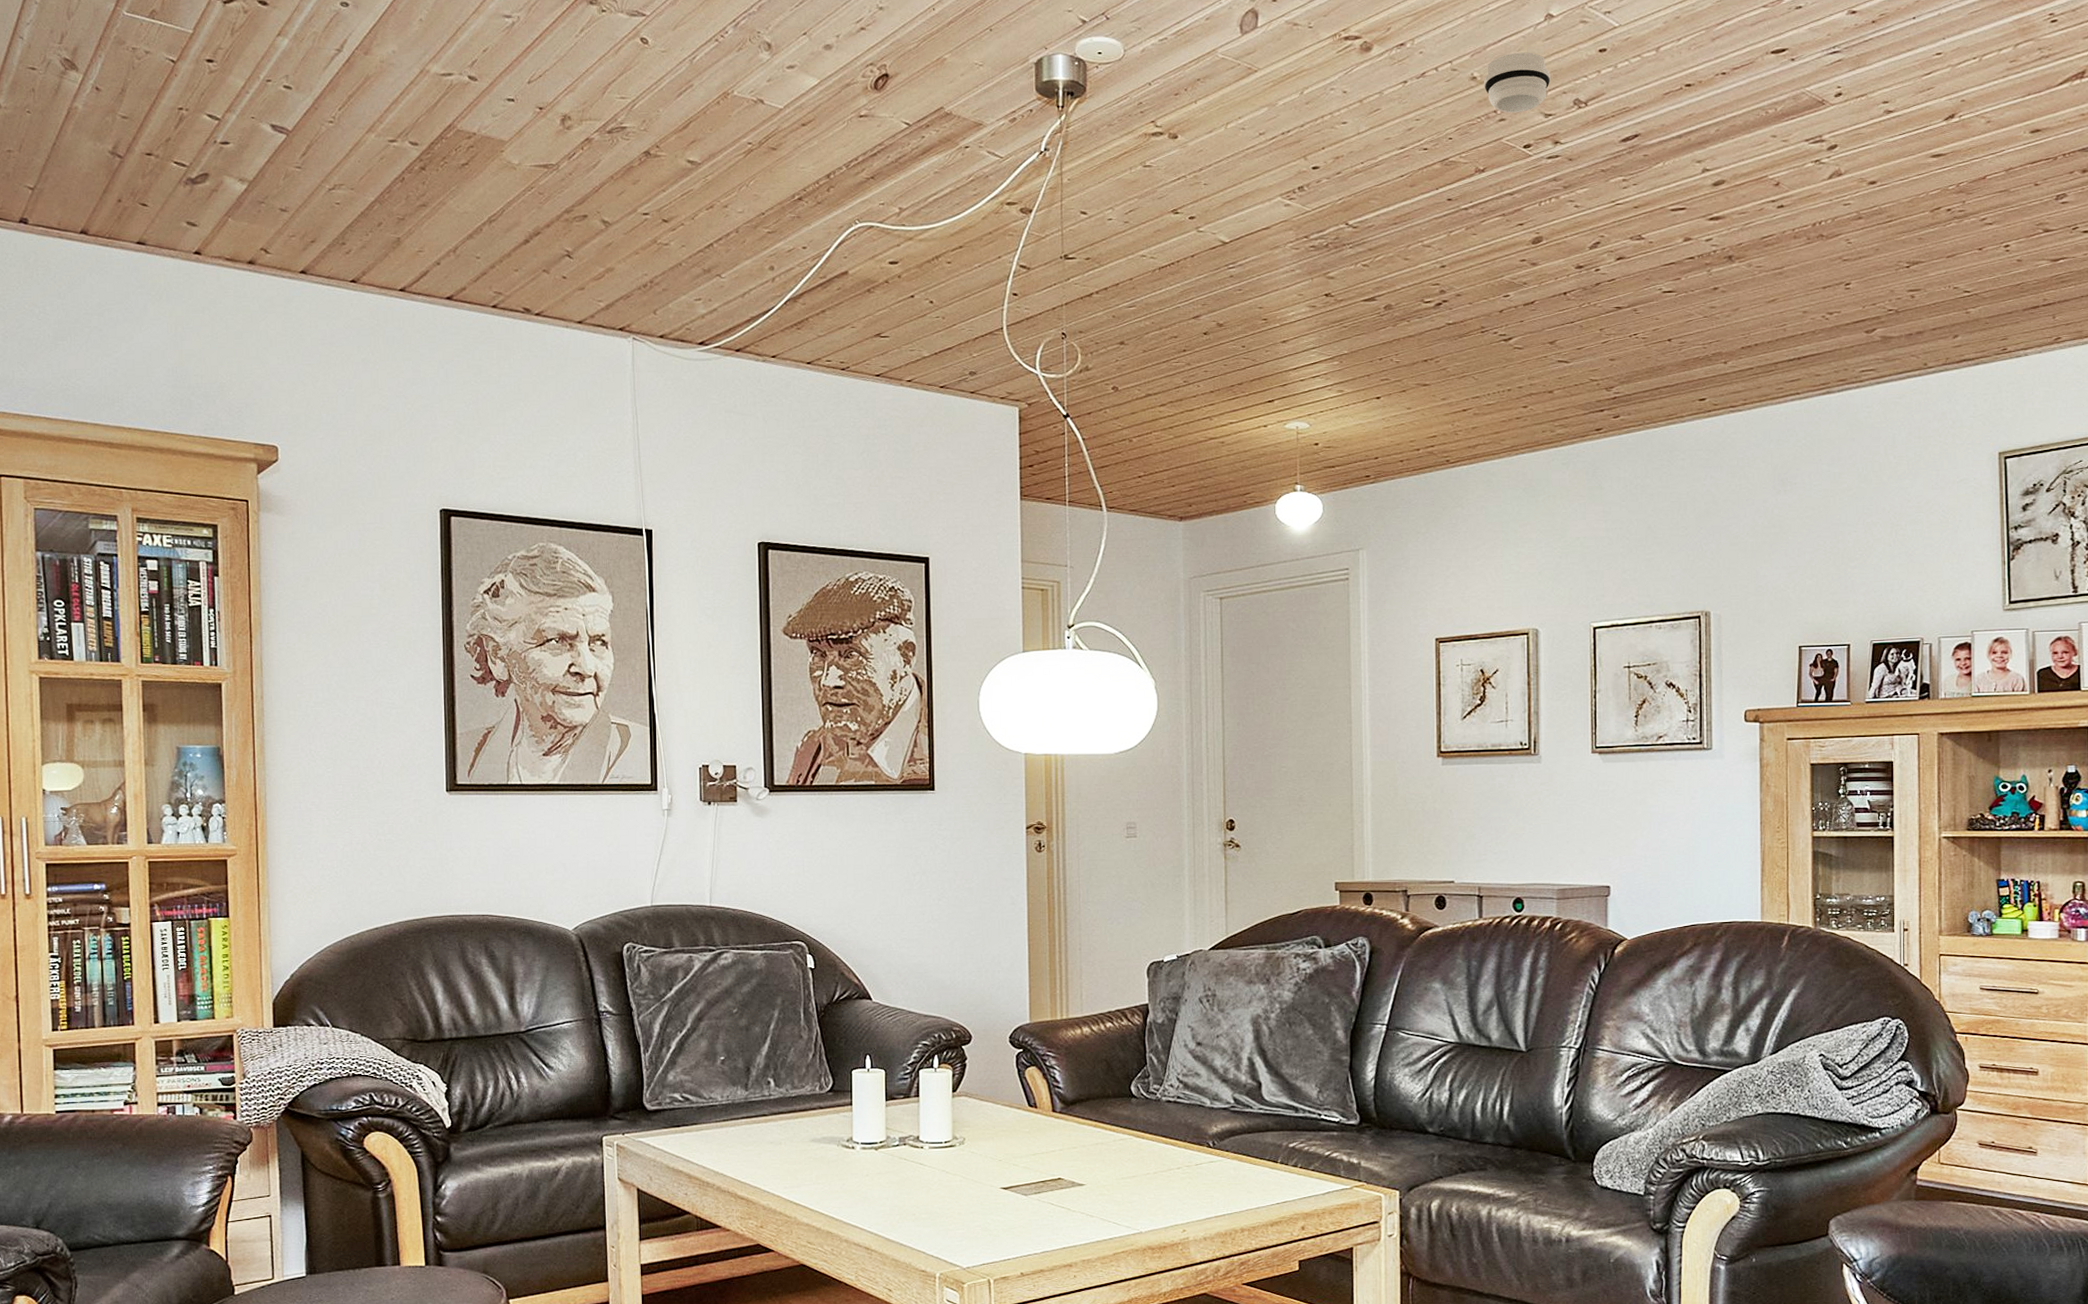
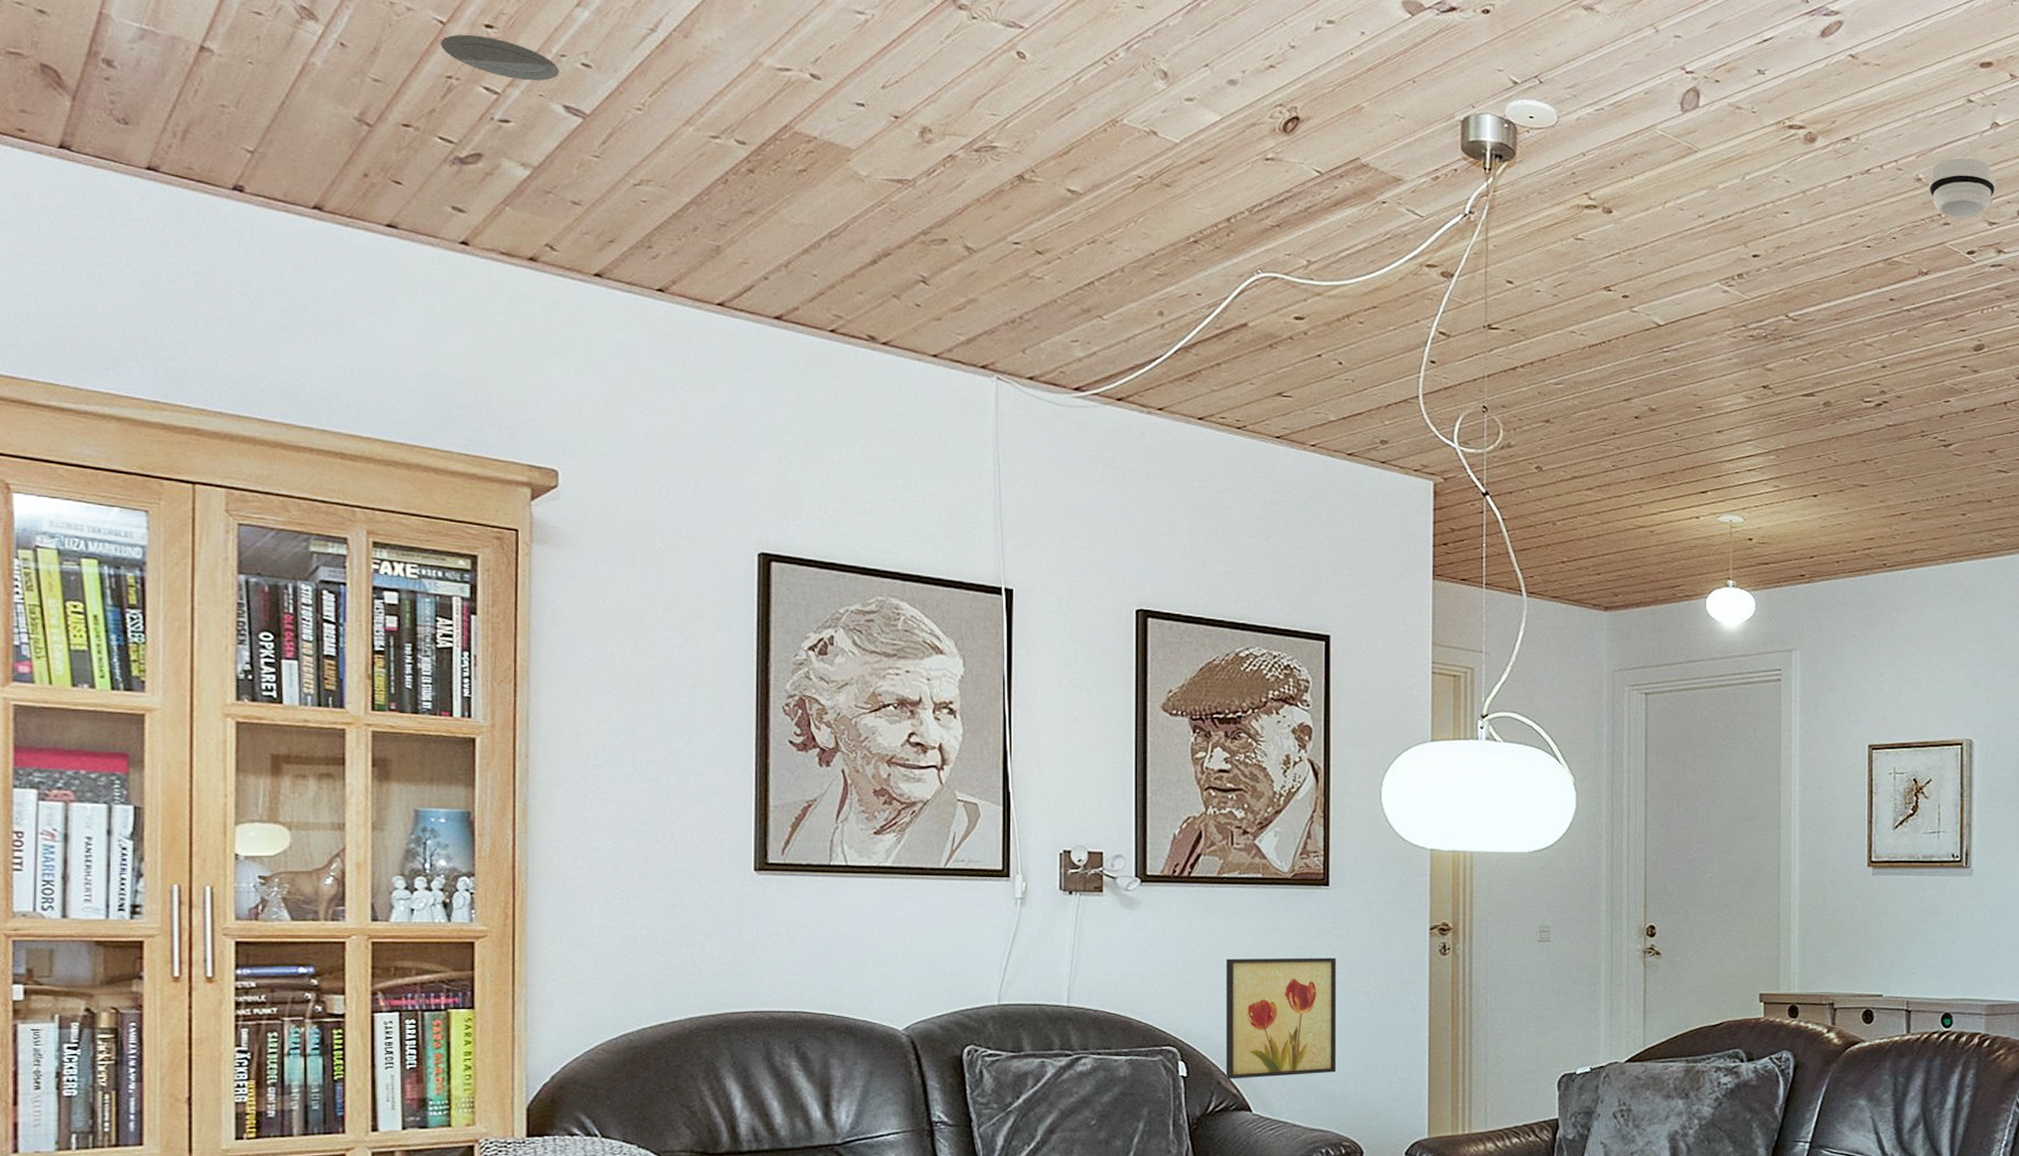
recessed light: none [172,69,266,106] -> present [440,34,559,81]
wall art: none [845,857,946,970] -> present [1225,957,1337,1079]

